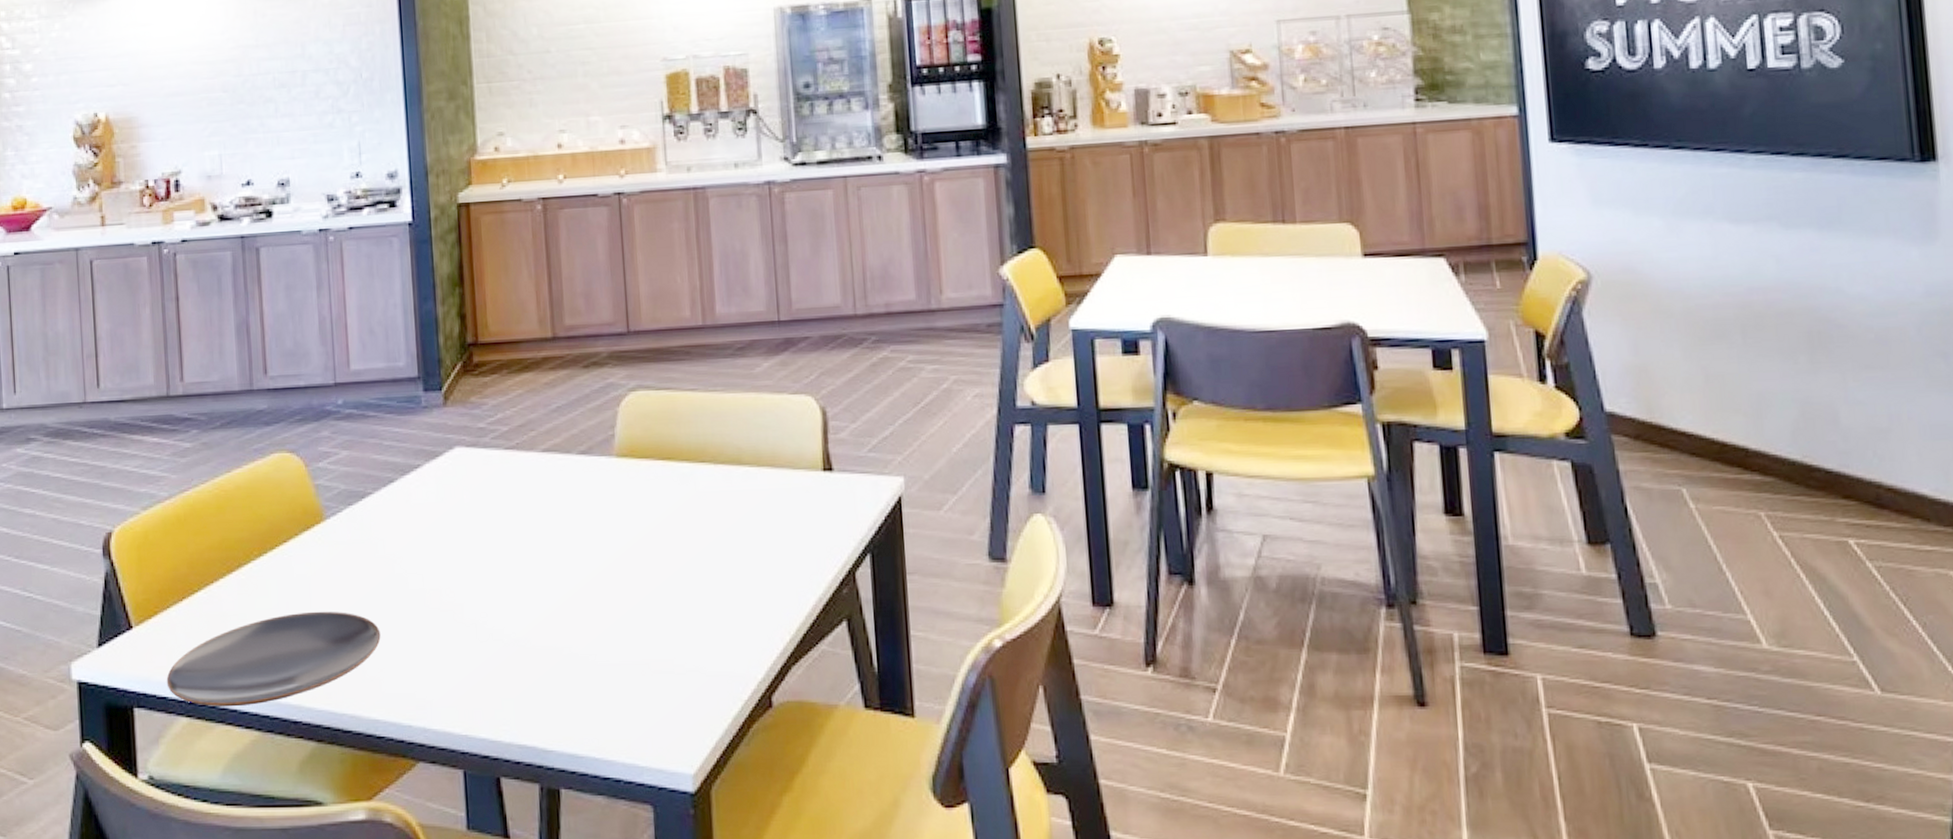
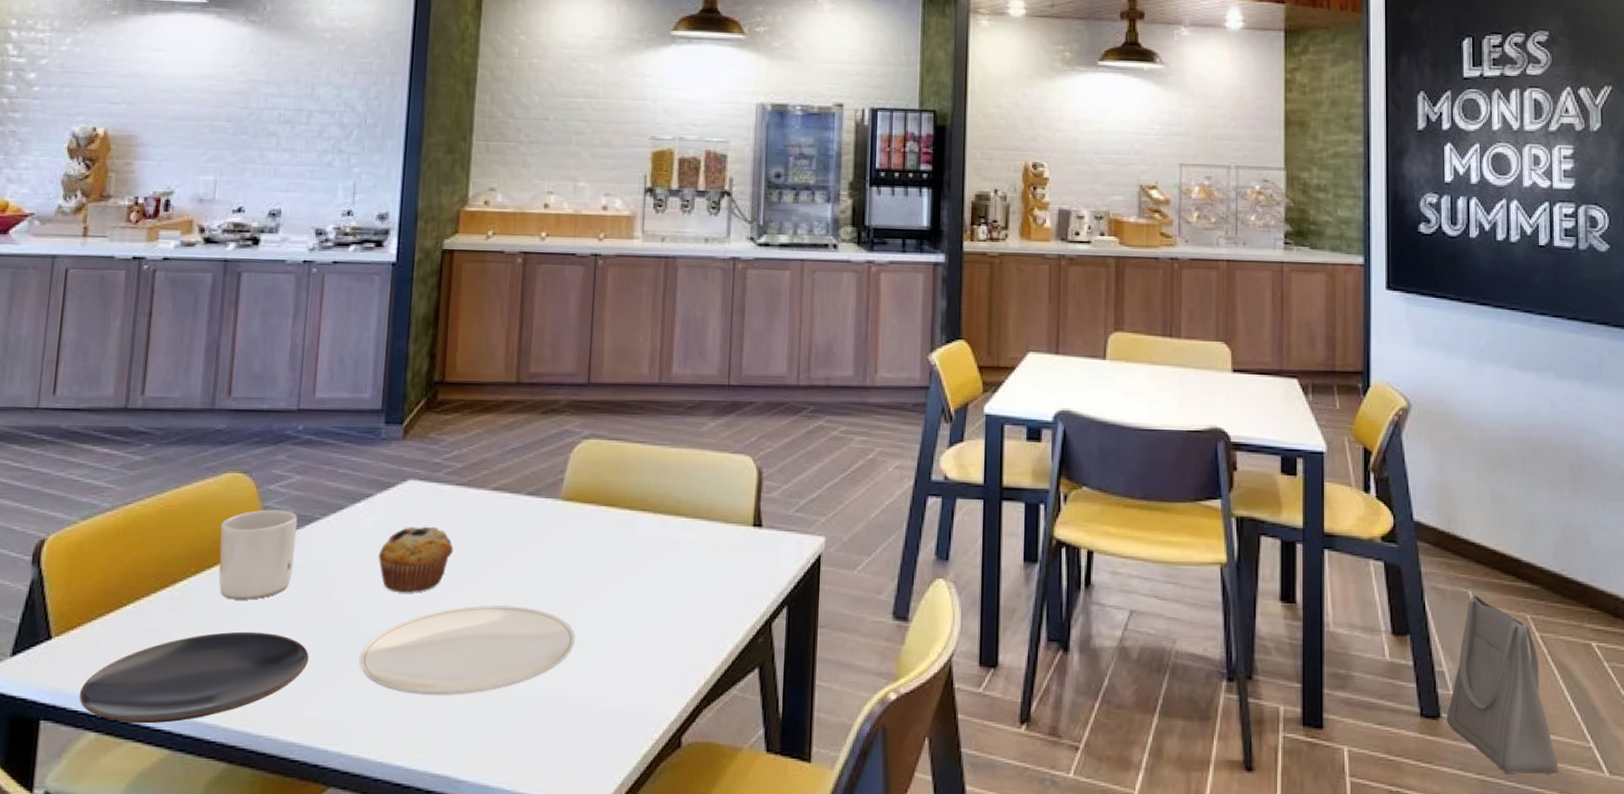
mug: none [276,486,353,580] -> present [218,509,298,600]
plate: none [430,570,648,666] -> present [359,605,576,695]
muffin: none [435,493,511,563] -> present [378,526,454,592]
shopping bag: none [1663,493,1814,696] -> present [1446,595,1559,774]

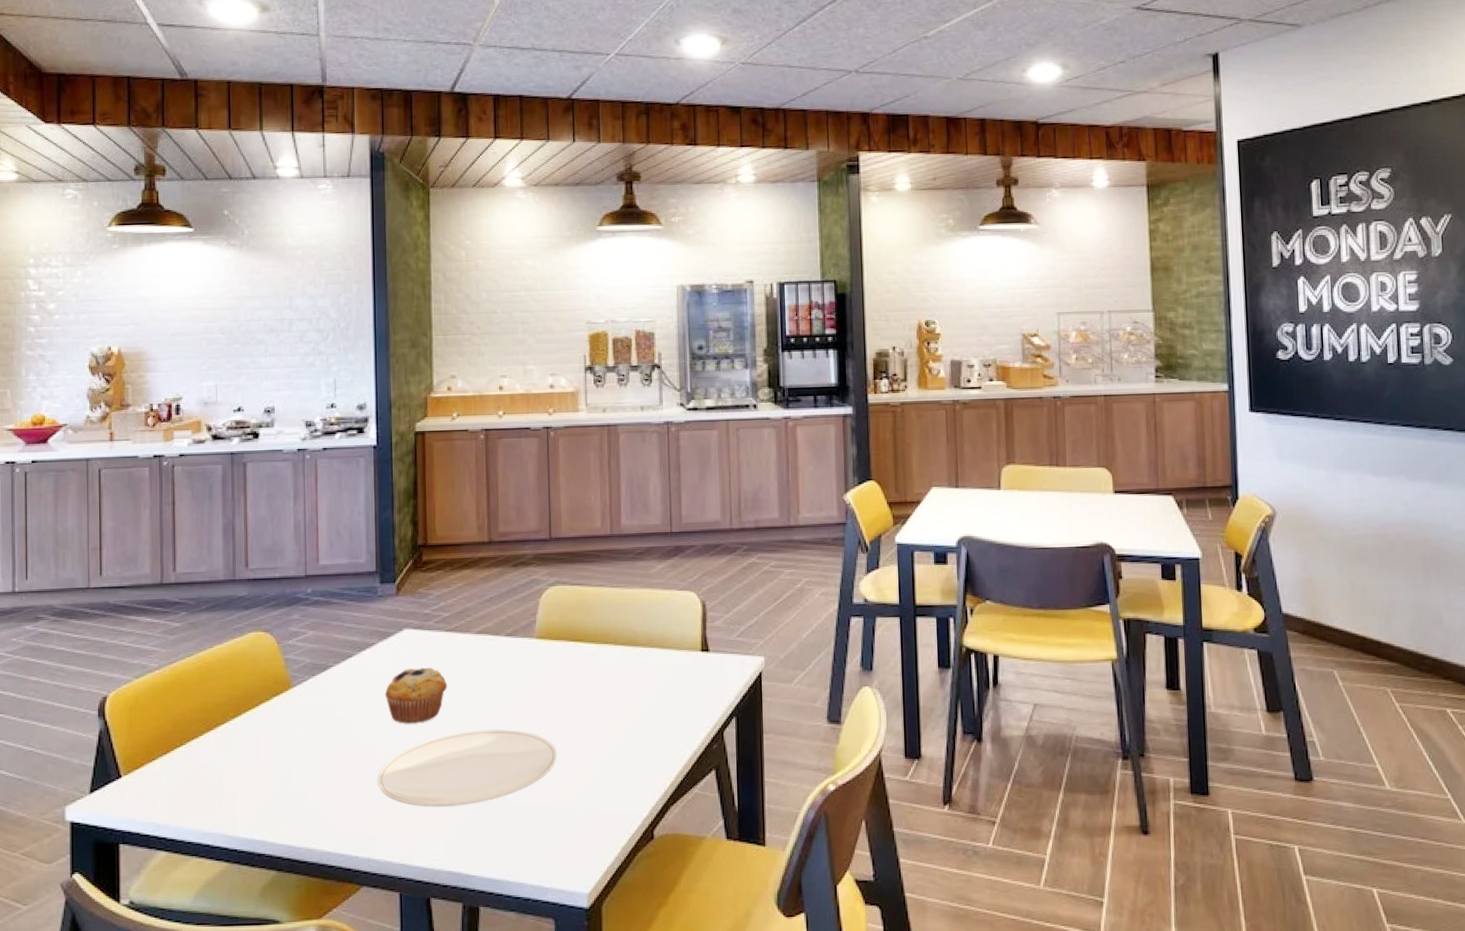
plate: present [79,631,309,724] -> none [149,762,335,843]
mug: present [218,509,298,600] -> none [251,660,315,737]
shopping bag: present [1446,595,1559,774] -> none [1318,674,1420,825]

